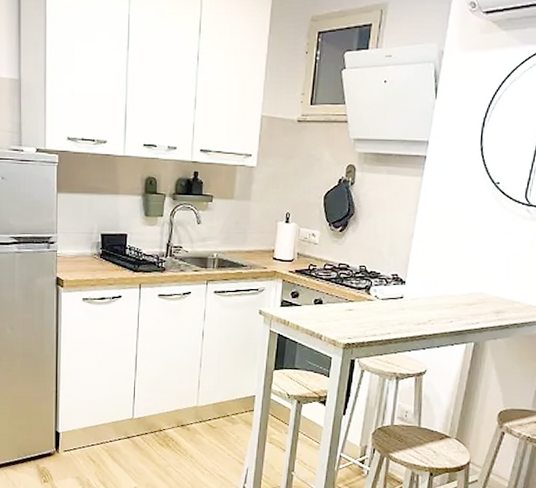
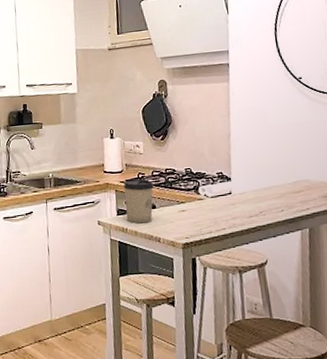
cup: none [290,271,324,318] -> present [123,179,154,224]

